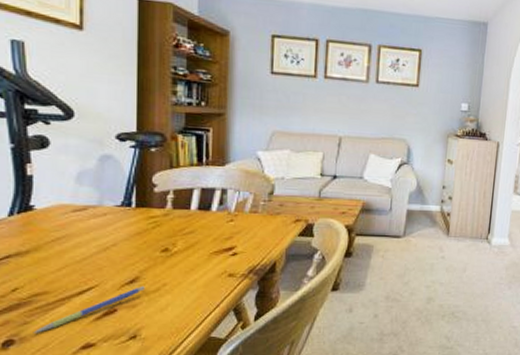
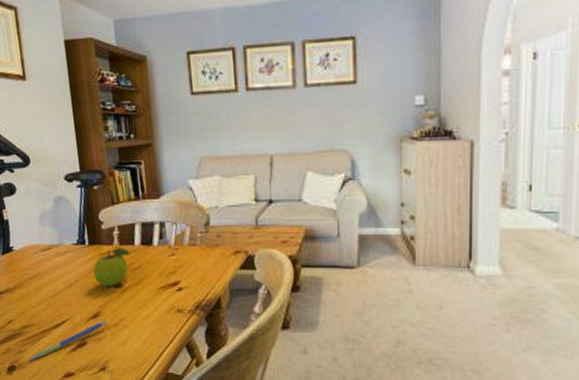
fruit: none [136,212,184,251] -> present [93,248,130,287]

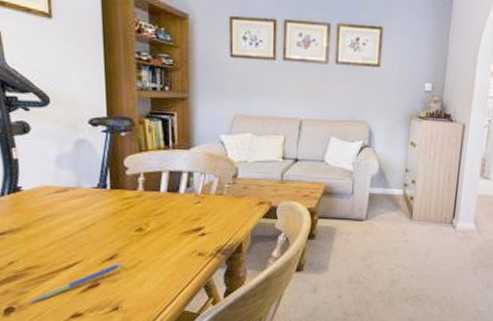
fruit: present [93,248,130,287] -> none [113,193,155,231]

